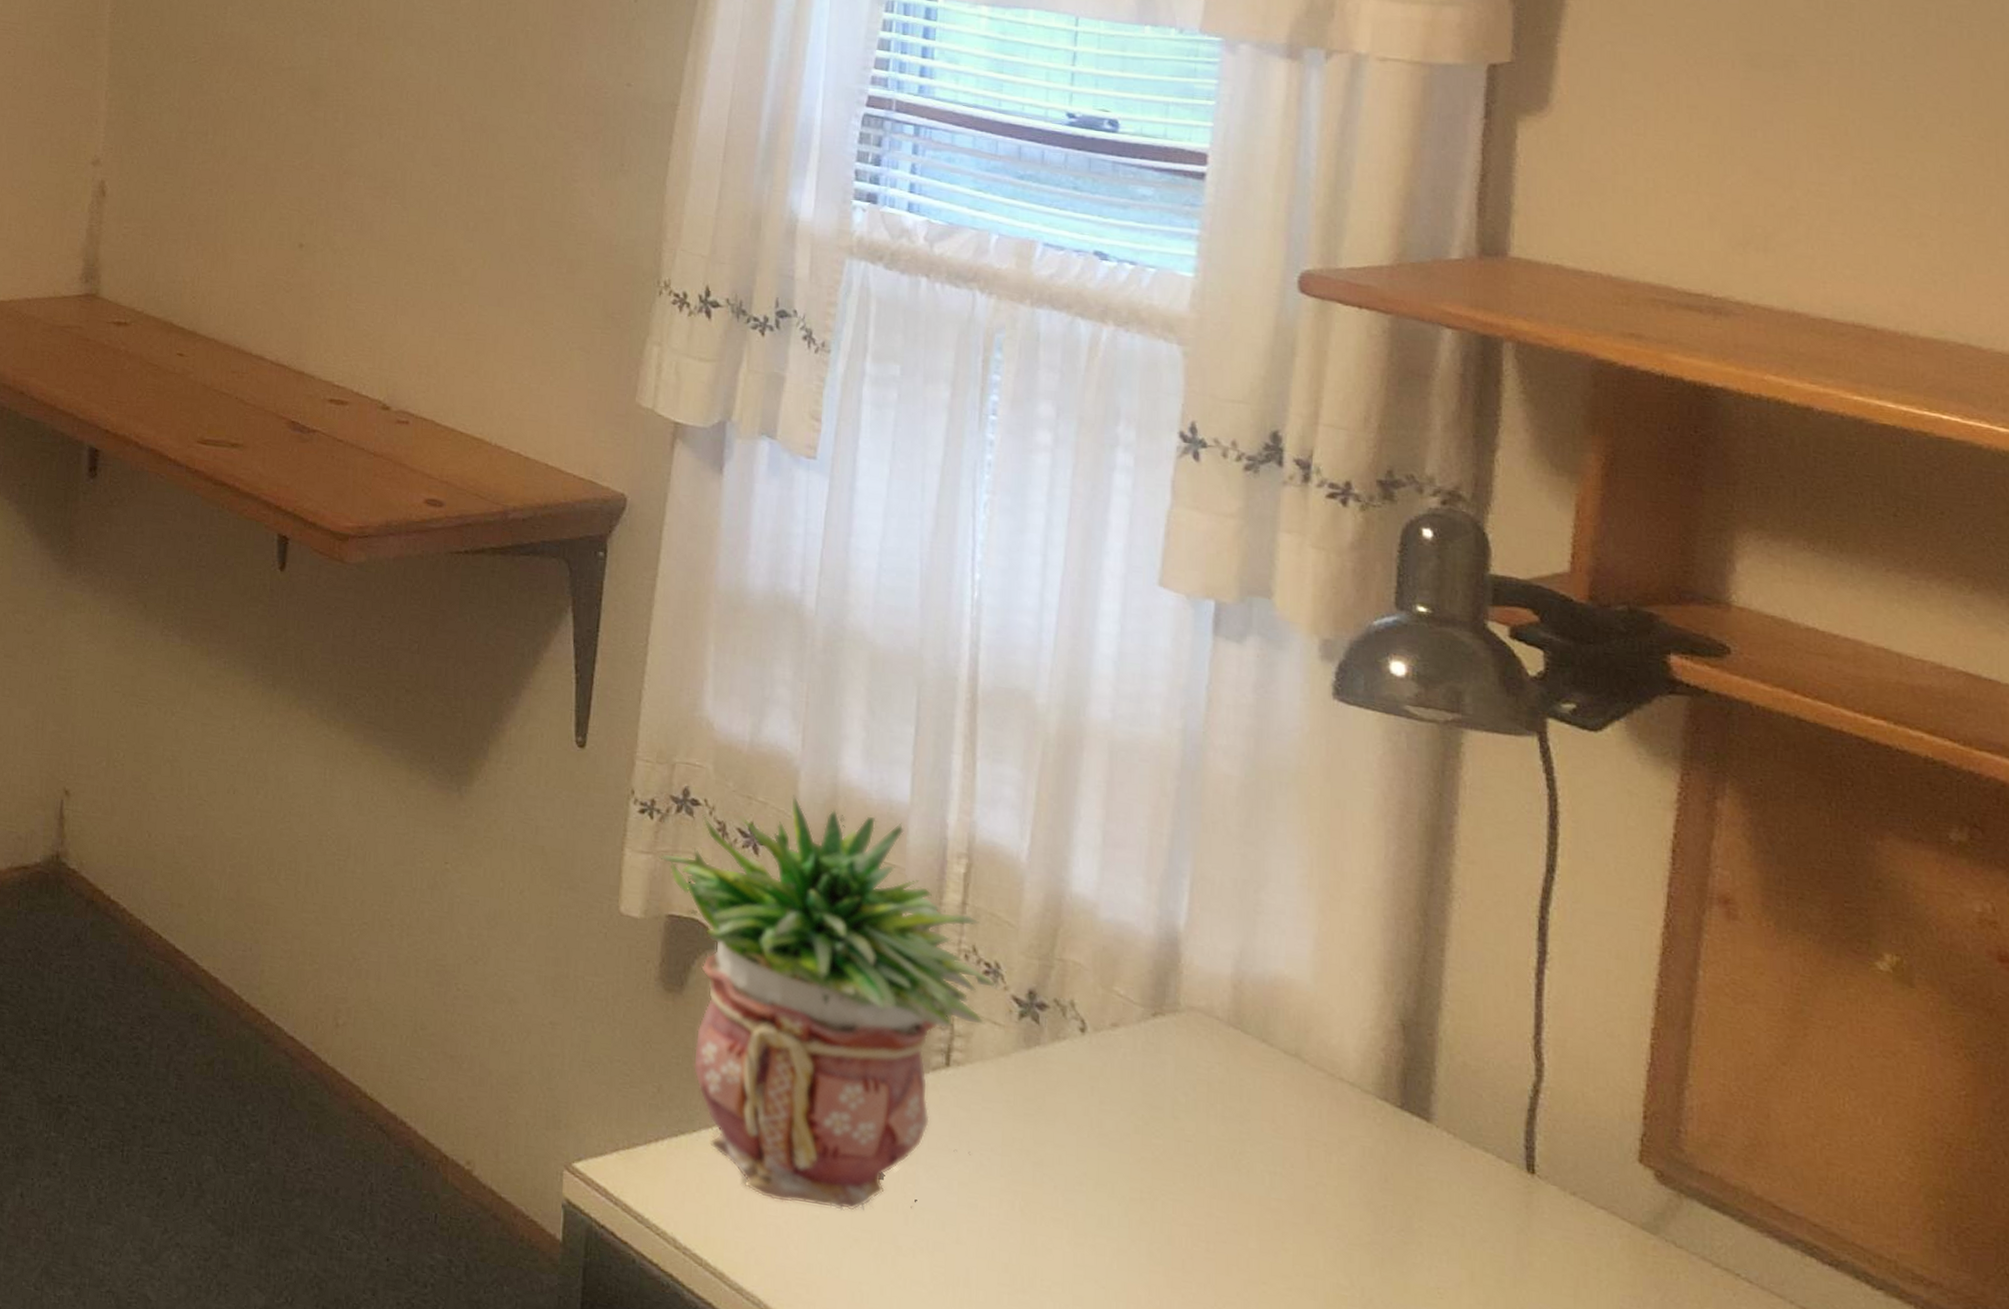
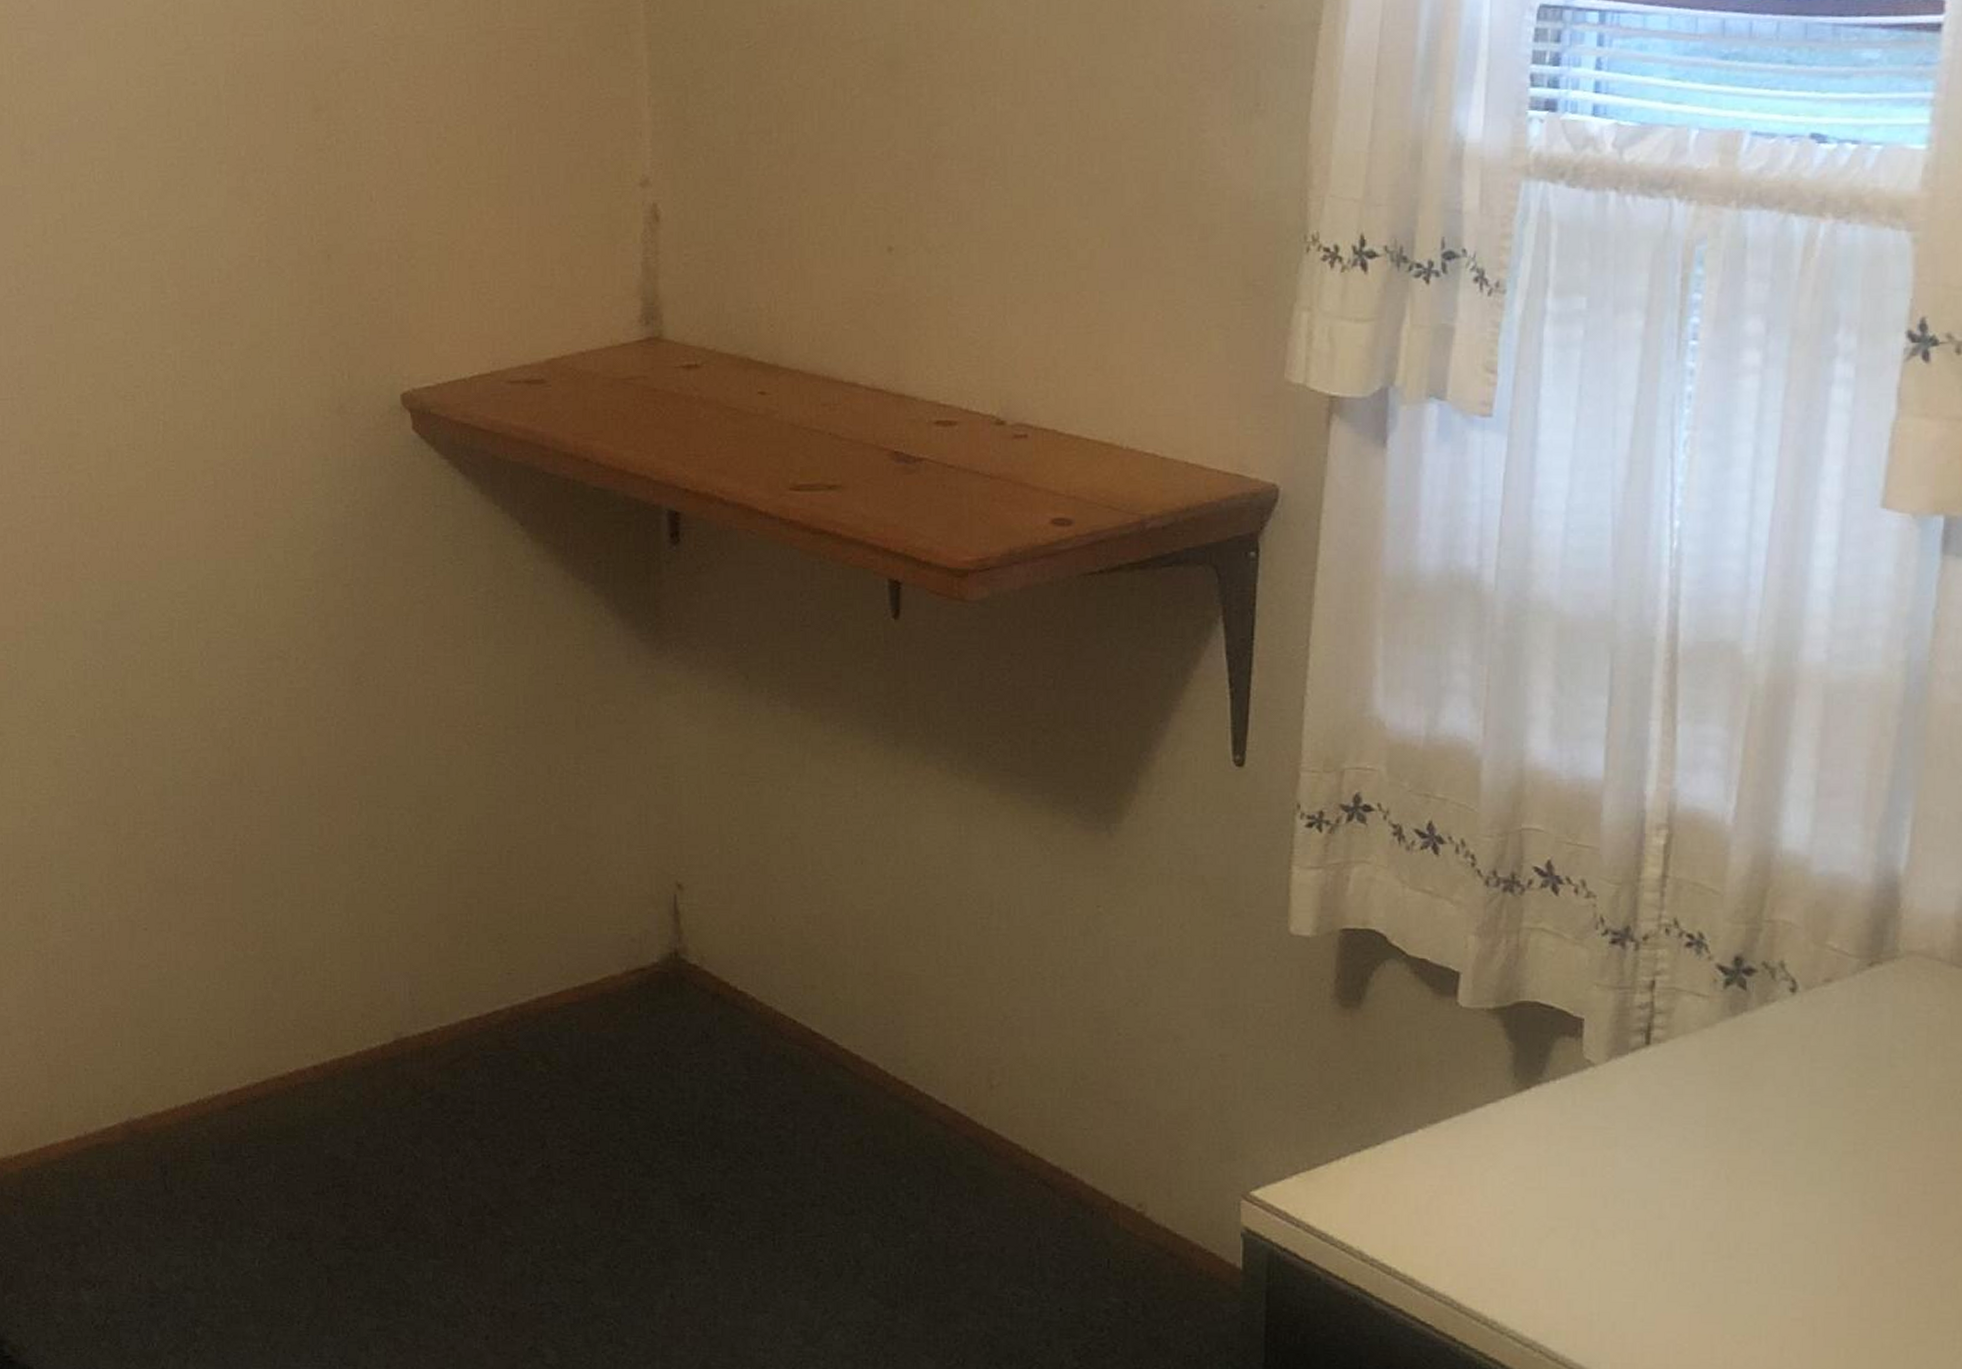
potted plant: present [659,795,997,1212] -> none [1330,786,1700,1203]

